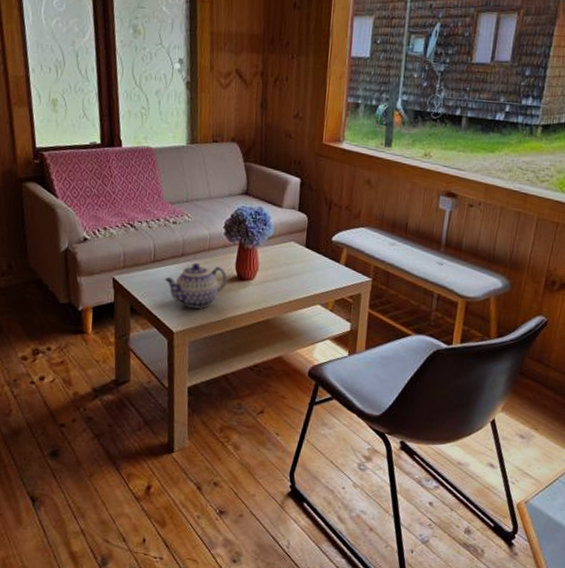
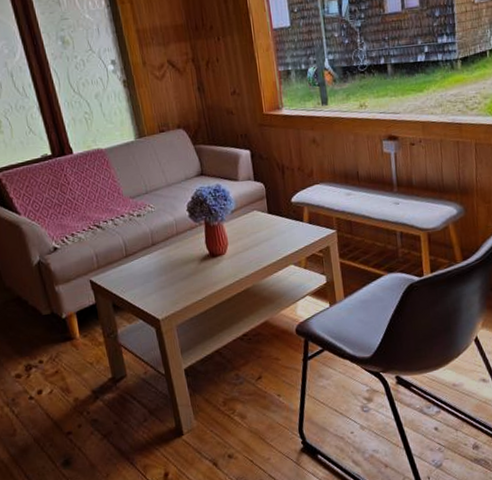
teapot: present [164,262,227,309] -> none [140,249,201,293]

